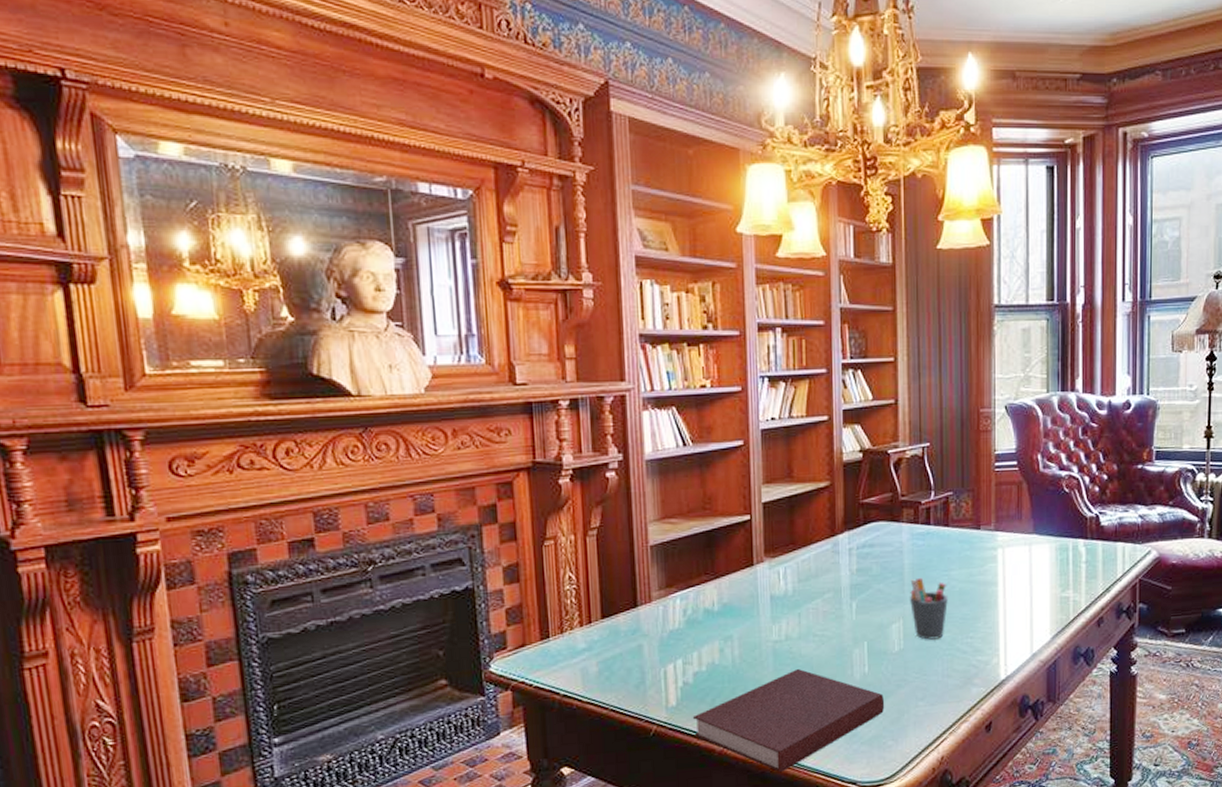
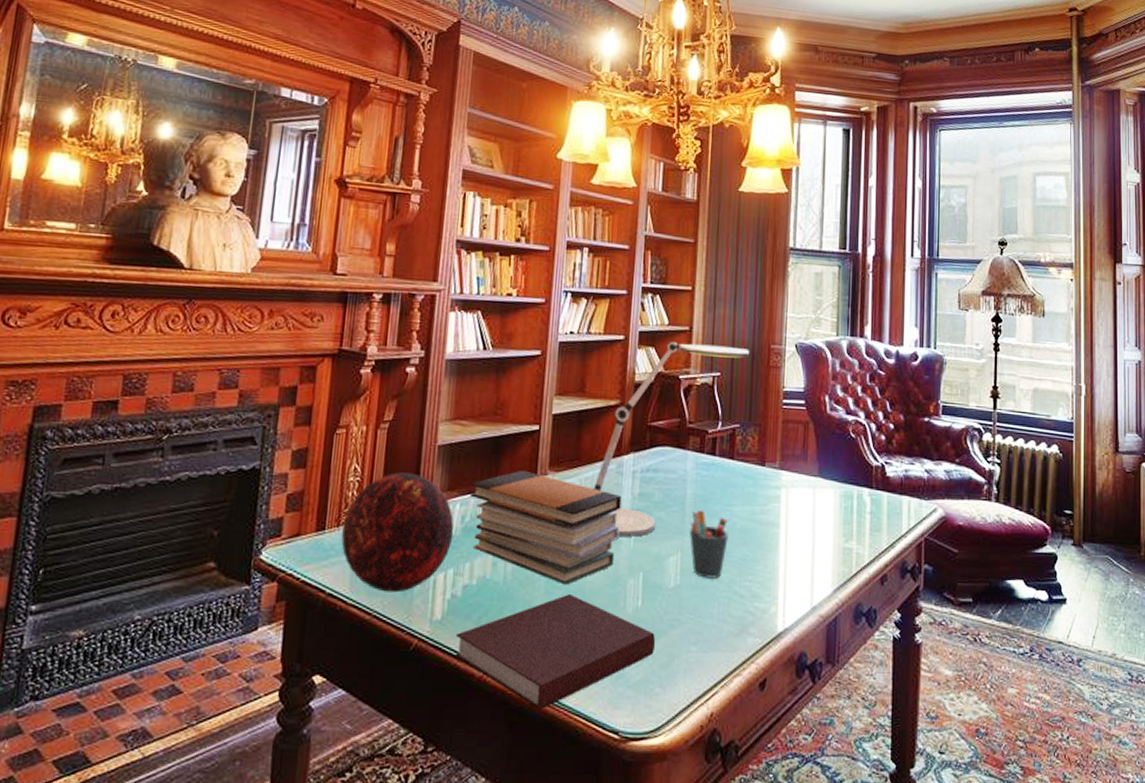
decorative orb: none [566,575,678,688] -> present [341,472,454,593]
book stack: none [688,559,841,661] -> present [469,470,622,585]
desk lamp: none [811,415,958,611] -> present [593,342,749,537]

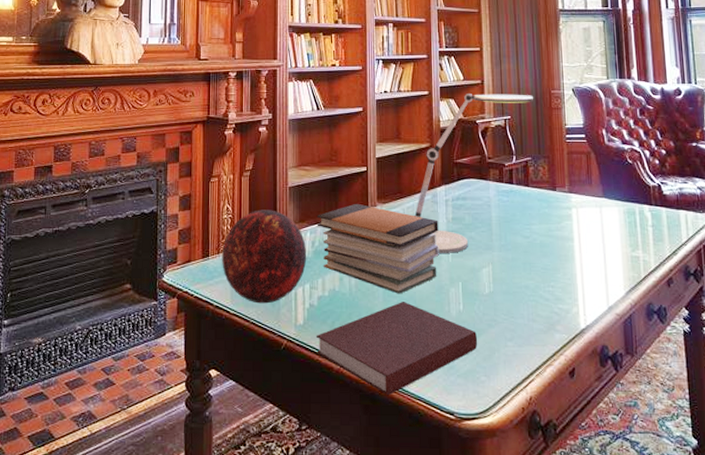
pen holder: present [690,509,728,579] -> none [497,229,531,285]

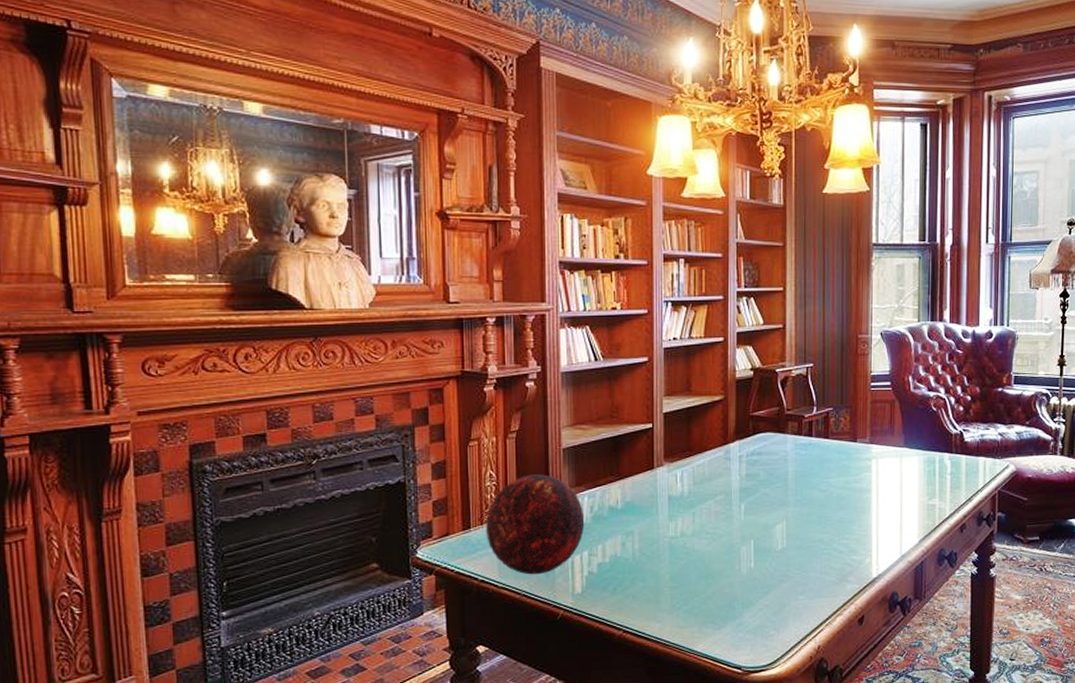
book stack: present [316,203,439,294] -> none [595,463,731,556]
notebook: present [317,302,478,396] -> none [597,563,768,657]
desk lamp: present [414,94,533,253] -> none [705,339,838,512]

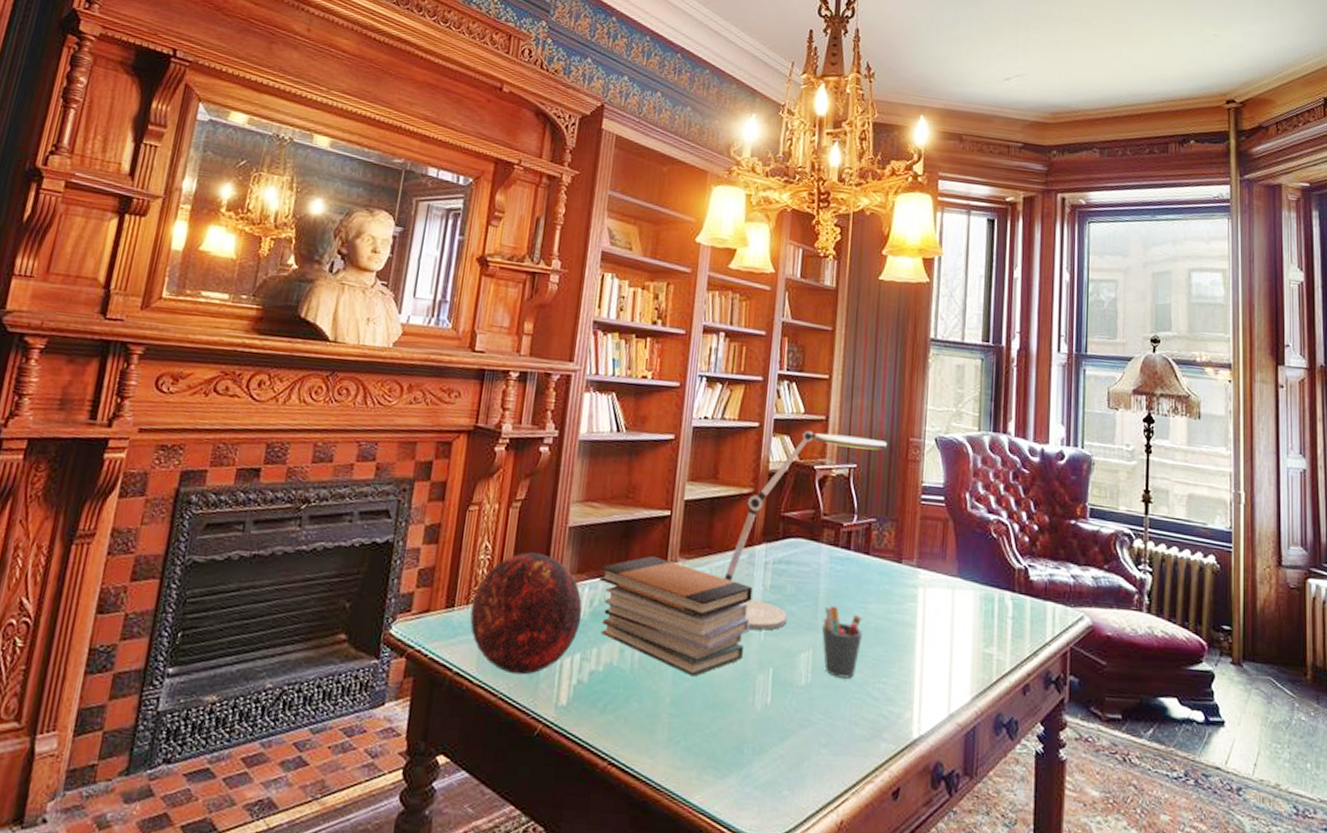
book stack: none [595,463,731,556] -> present [598,555,753,677]
desk lamp: none [705,339,838,512] -> present [724,431,887,631]
pen holder: none [793,483,827,540] -> present [822,605,862,679]

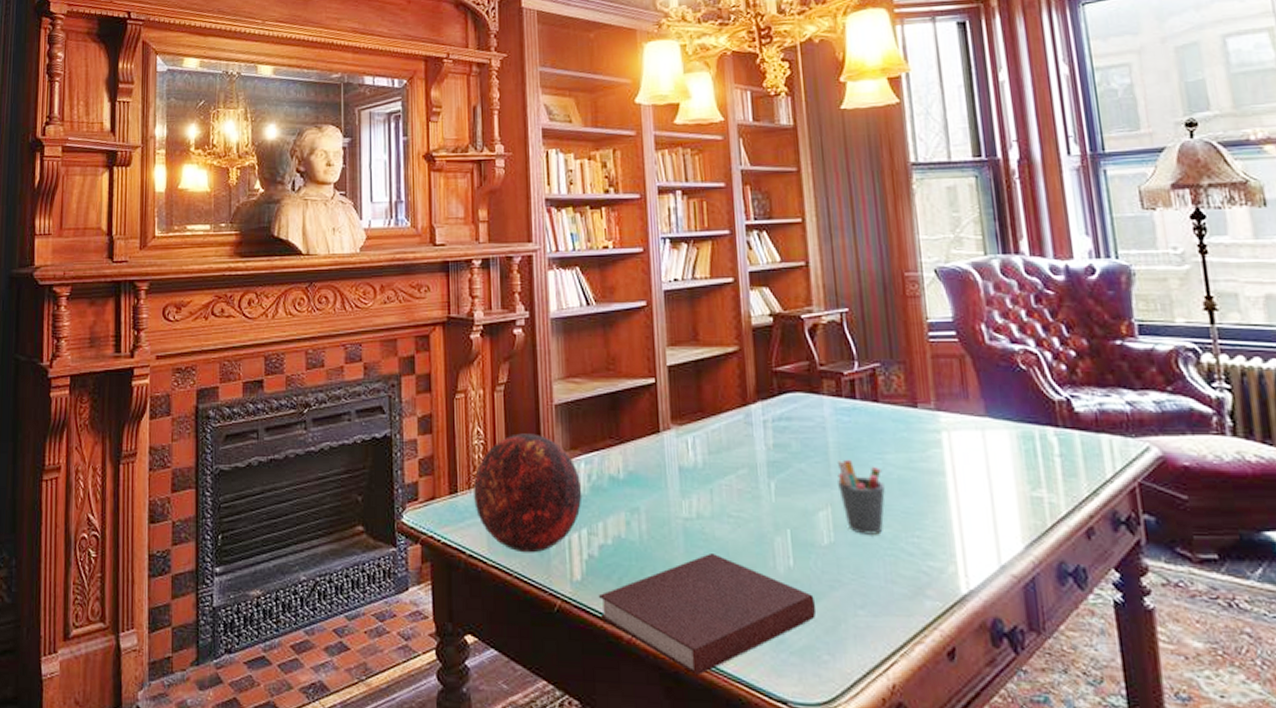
notebook: none [579,686,785,806] -> present [599,554,817,676]
book stack: present [598,555,753,677] -> none [592,425,758,544]
desk lamp: present [724,431,887,631] -> none [722,278,879,491]

